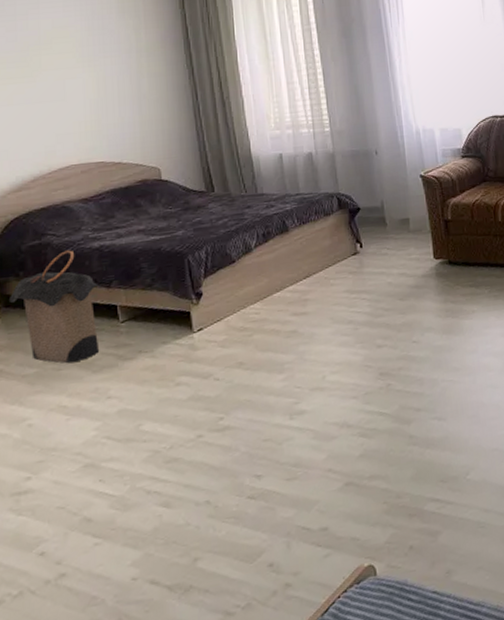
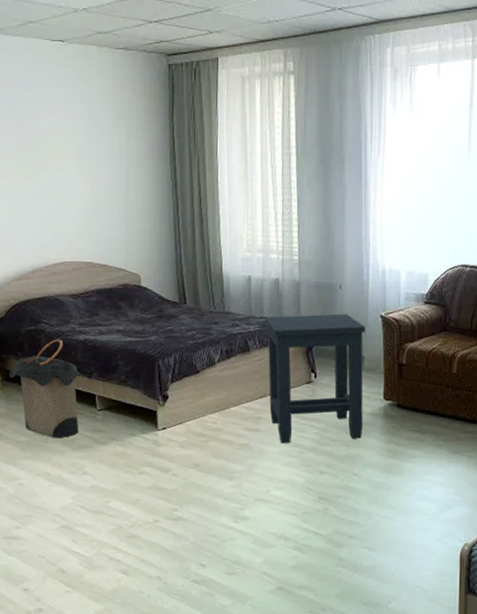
side table: none [300,178,417,323] -> present [264,313,365,444]

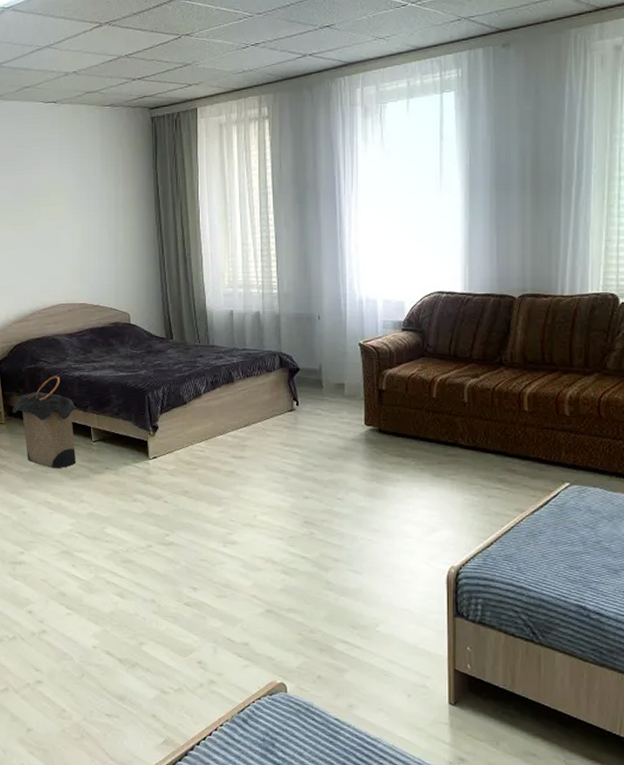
side table: present [264,313,365,444] -> none [246,343,345,470]

